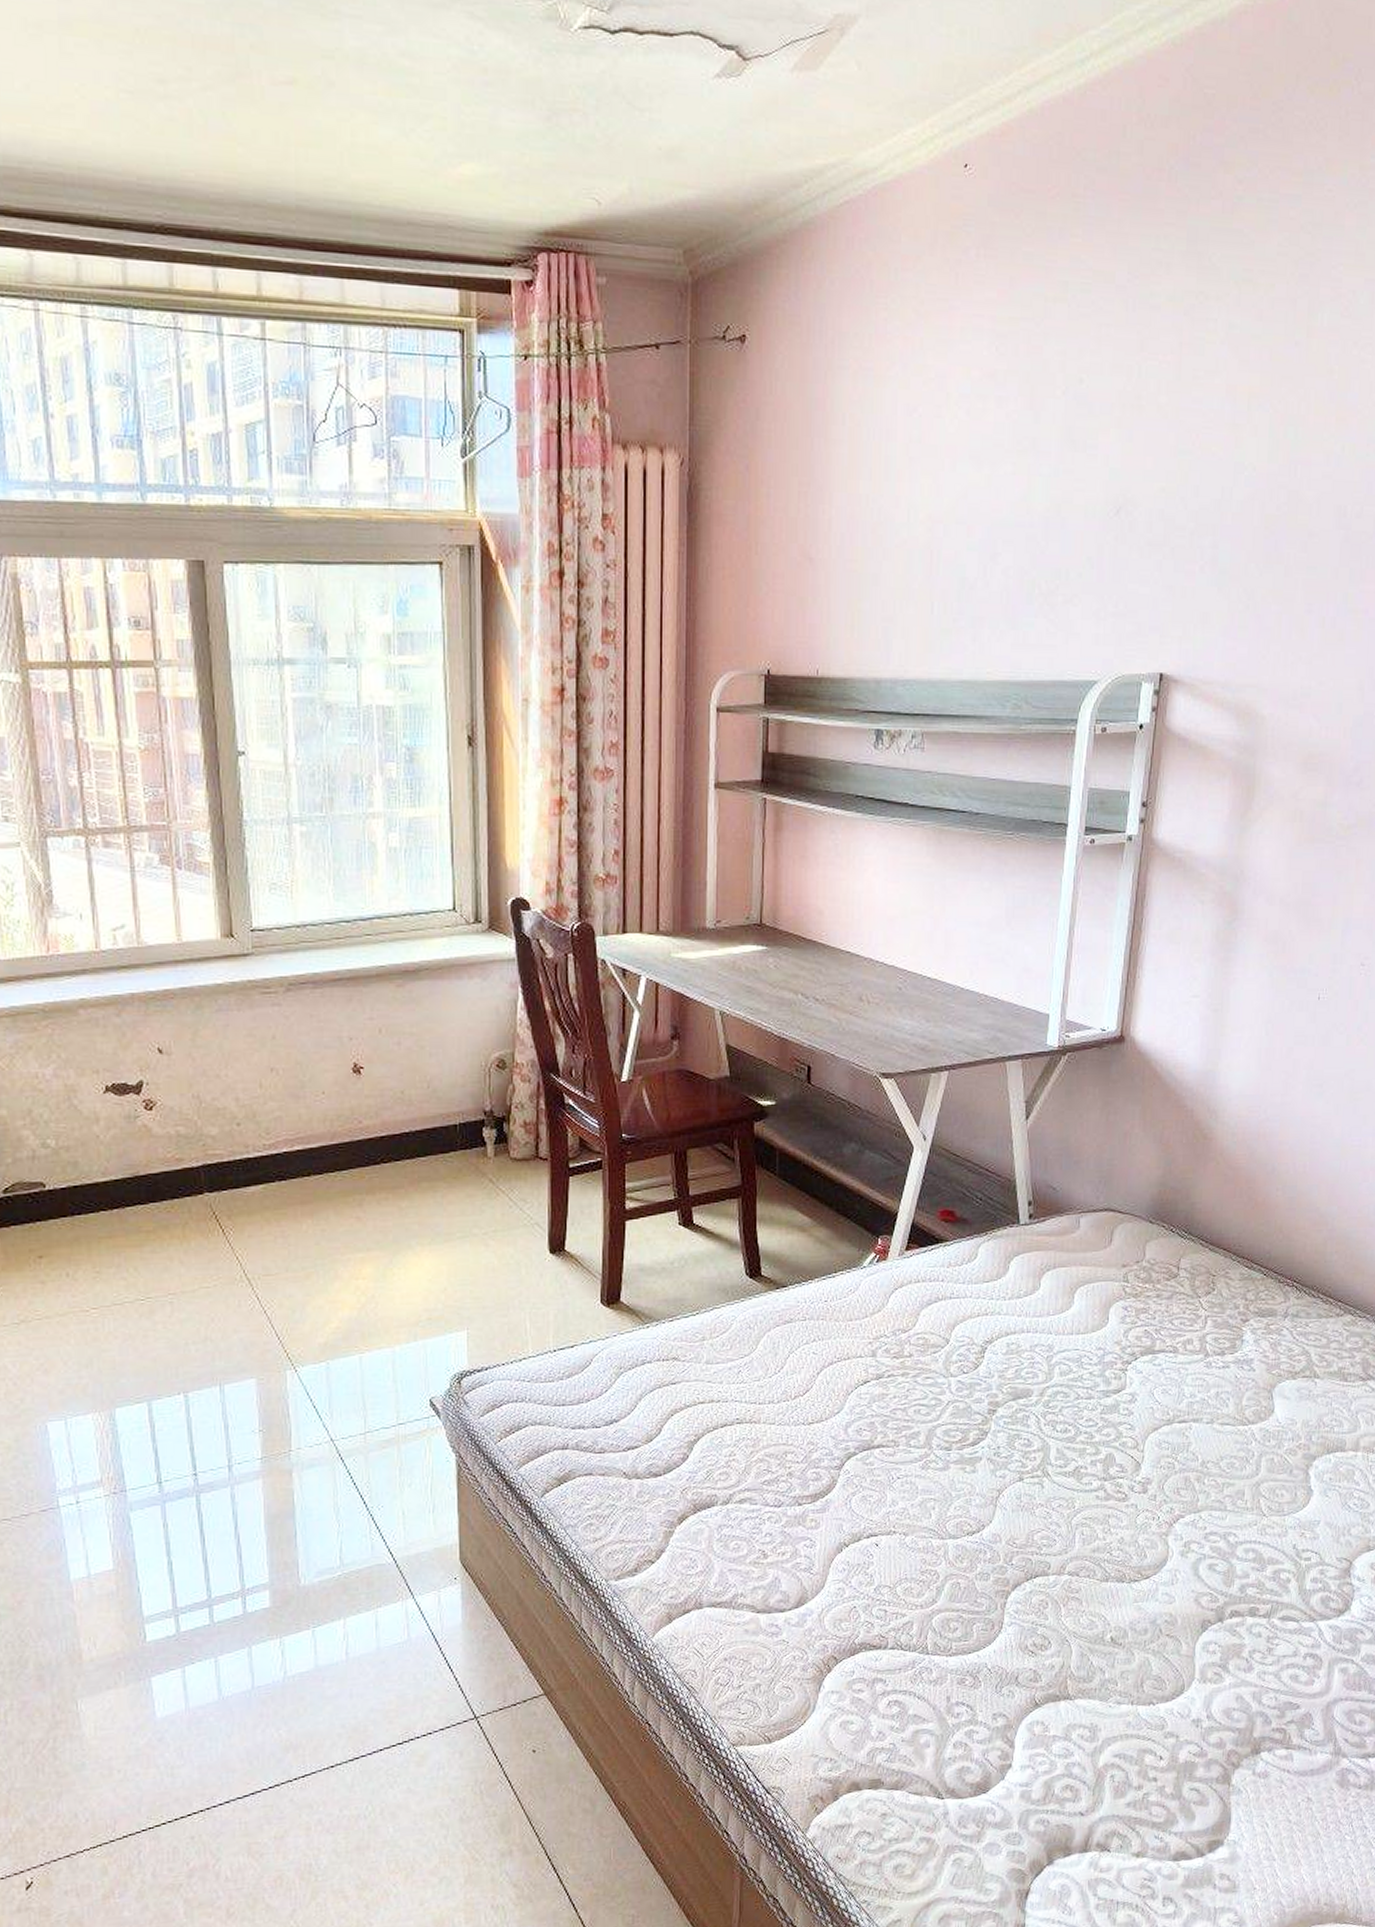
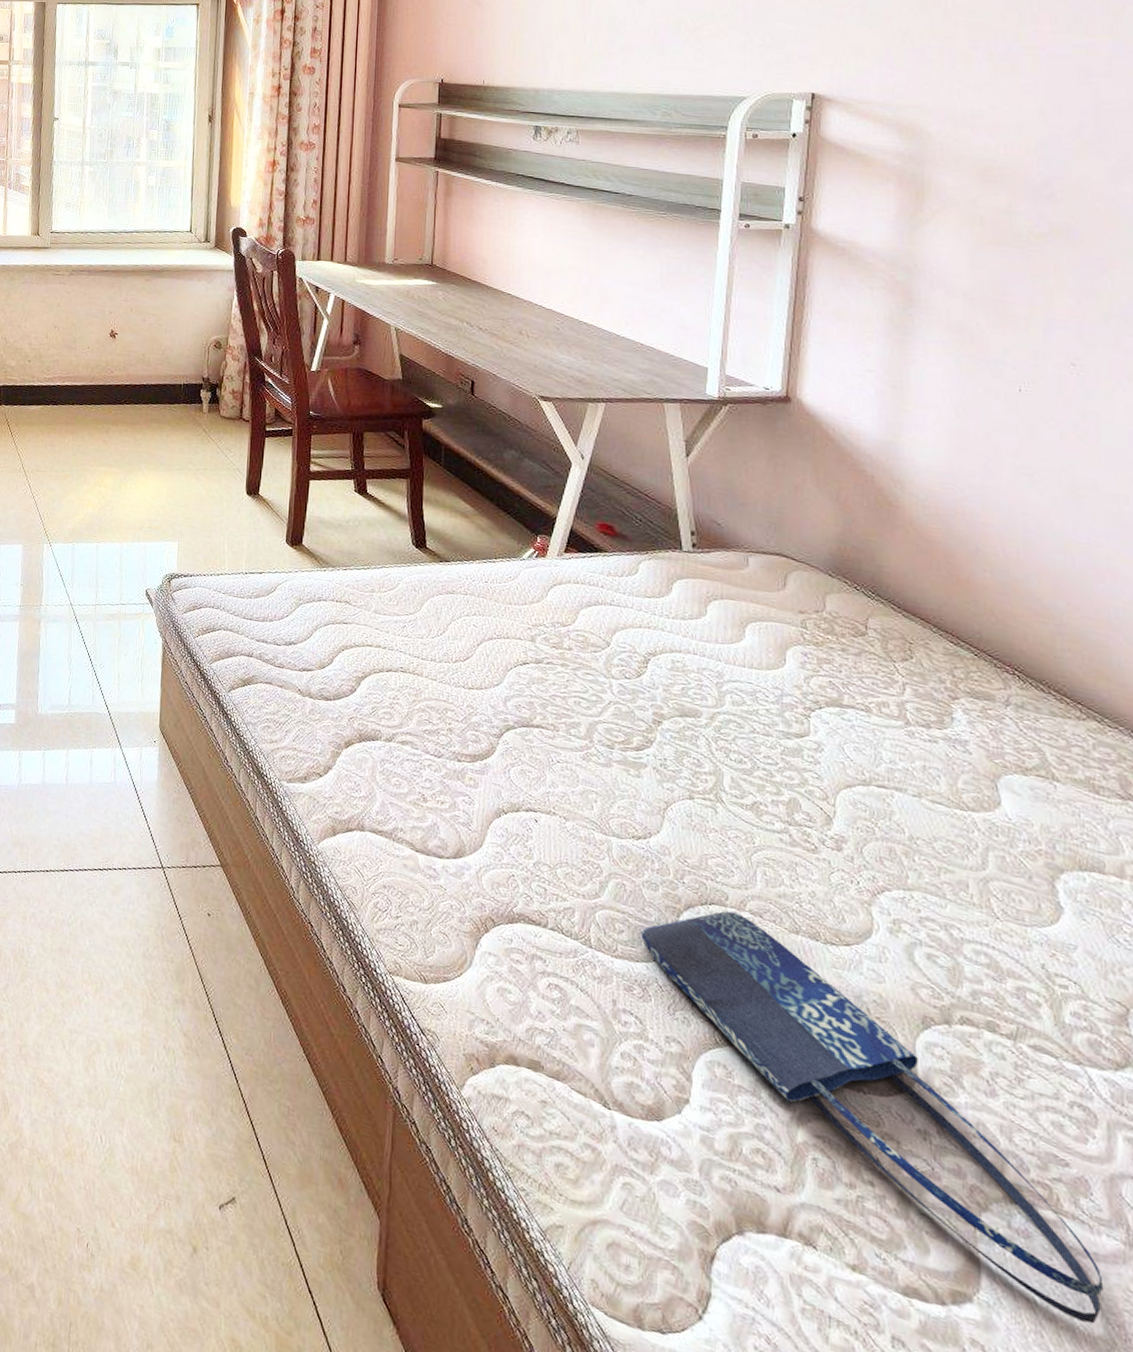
shopping bag: none [973,1578,1315,1827] -> present [640,910,1104,1324]

